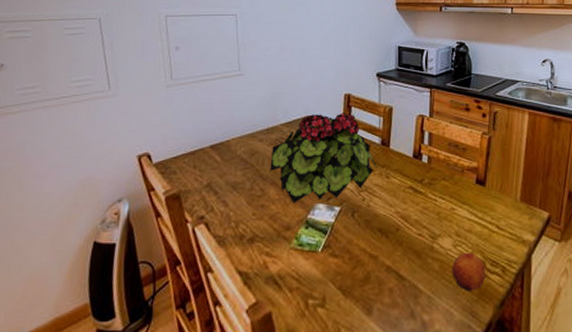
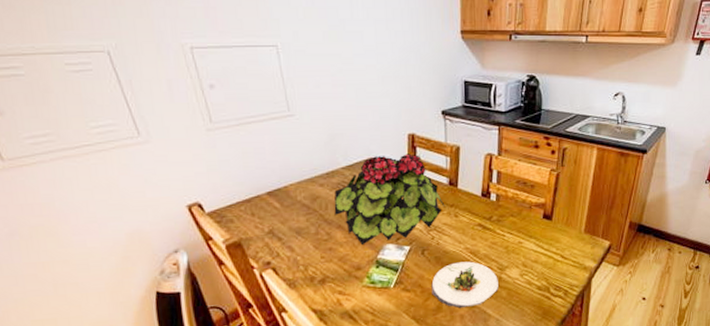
salad plate: none [360,227,430,281] -> present [431,261,498,309]
fruit: present [452,252,486,292] -> none [519,280,549,313]

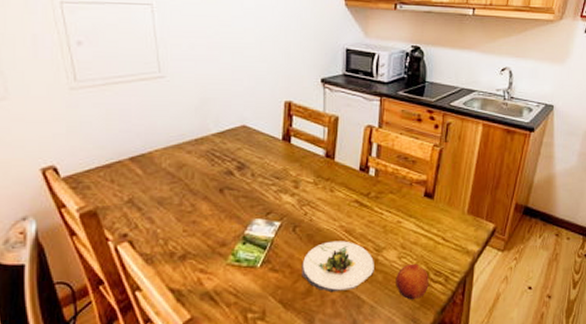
potted plant: present [334,154,445,246] -> none [201,122,320,219]
fruit: none [519,280,549,313] -> present [396,263,429,300]

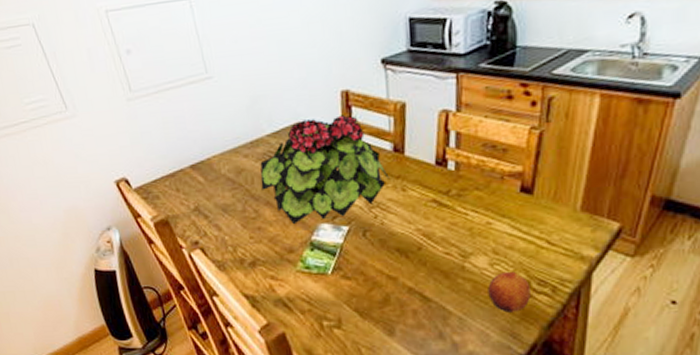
potted plant: none [201,122,320,219] -> present [260,115,390,225]
salad plate: present [302,240,374,293] -> none [376,245,461,302]

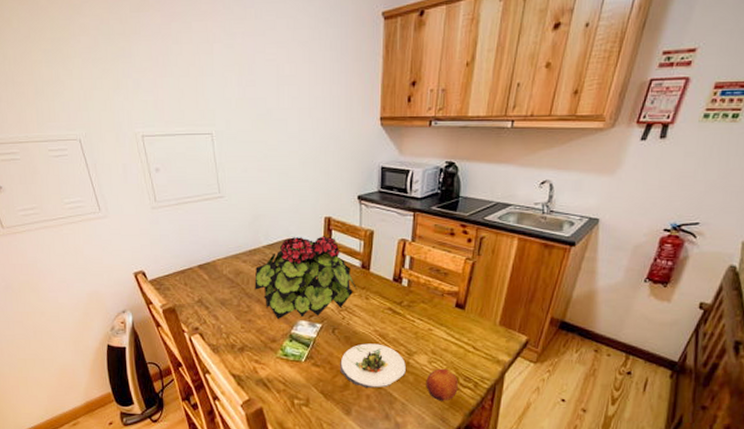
salad plate: none [376,245,461,302] -> present [340,343,406,388]

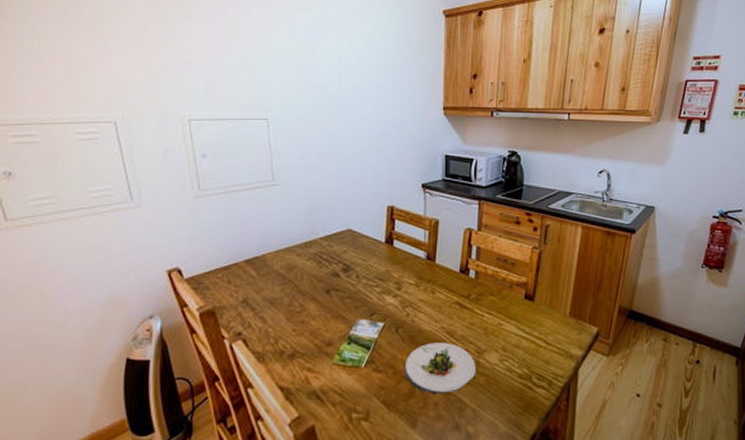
potted plant: present [254,236,357,320] -> none [309,226,422,320]
fruit: present [426,368,458,401] -> none [498,367,532,405]

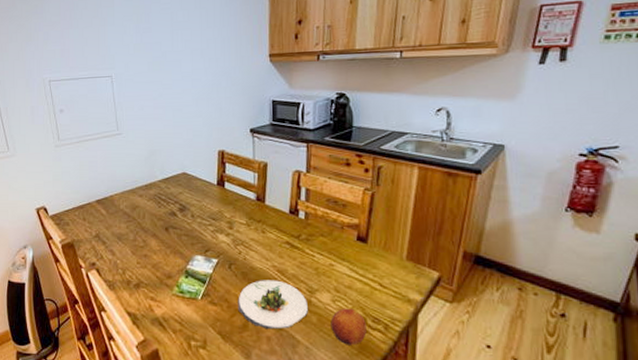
fruit: none [498,367,532,405] -> present [330,308,367,346]

